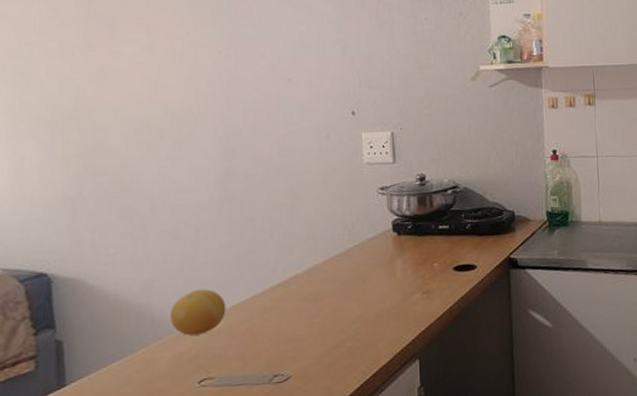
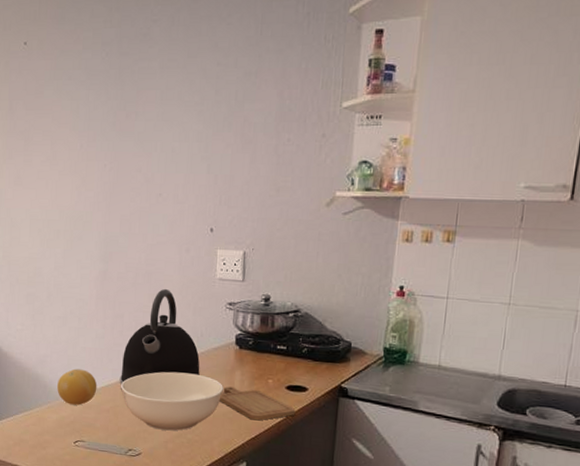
kettle: none [255,180,355,305] -> present [119,288,200,390]
bowl: none [257,270,384,344] -> present [120,371,223,431]
chopping board: none [380,277,467,311] -> present [219,386,296,421]

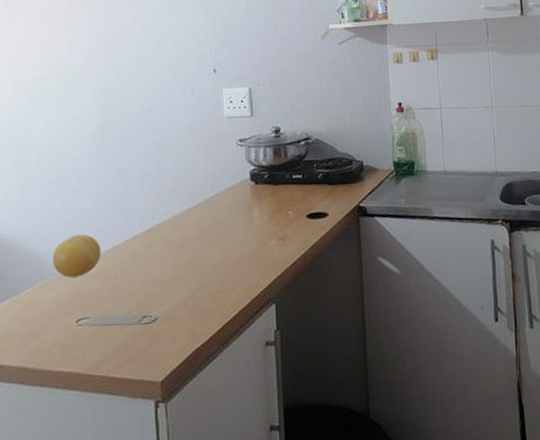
kettle: present [119,288,200,390] -> none [127,133,216,249]
bowl: present [120,371,223,431] -> none [128,217,243,287]
chopping board: present [219,386,296,421] -> none [239,224,320,257]

